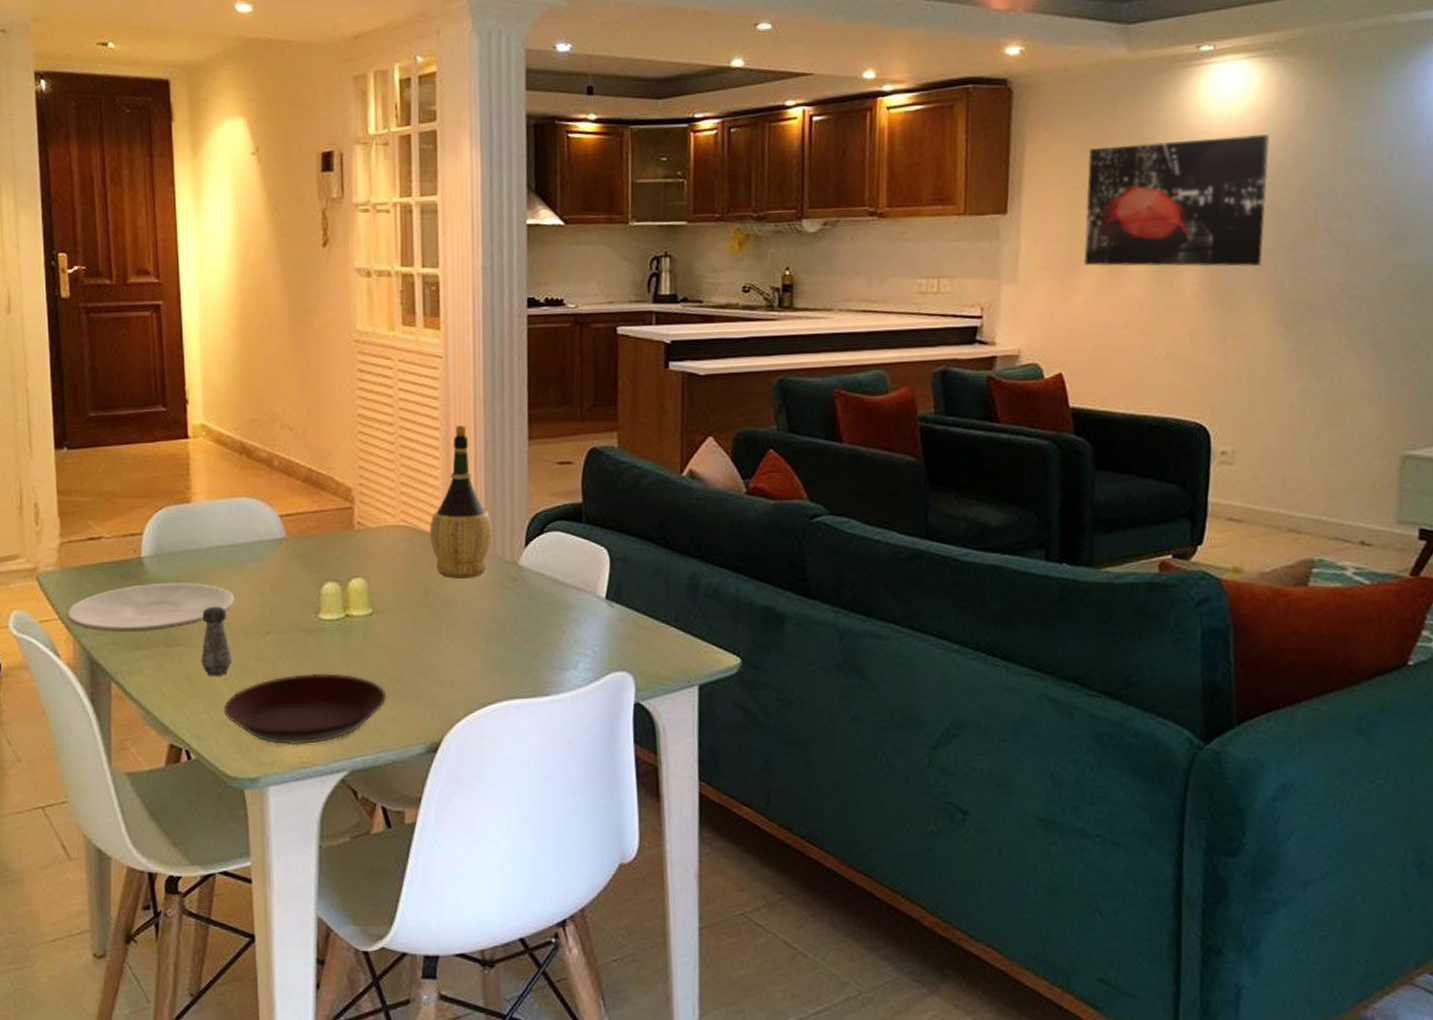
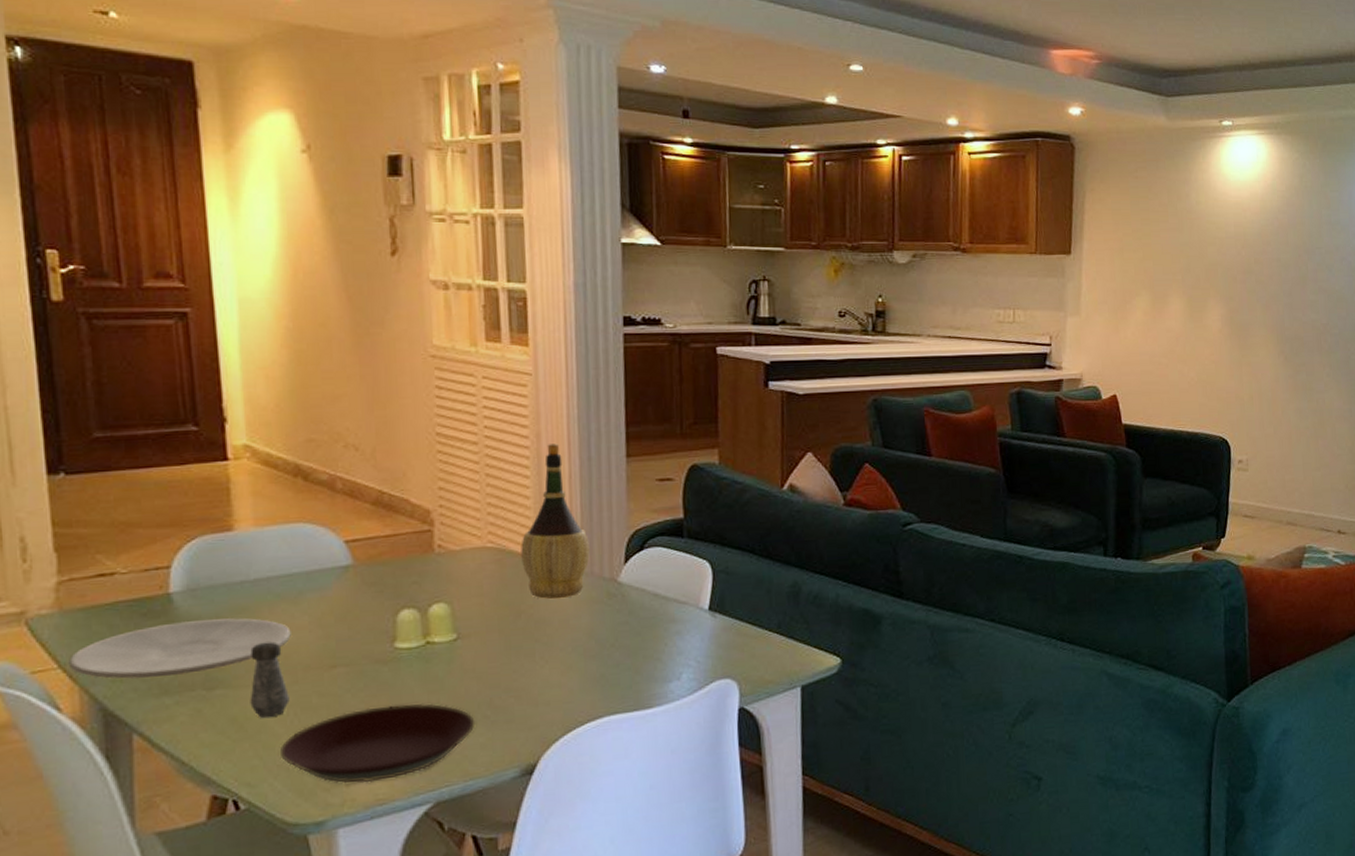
wall art: present [1084,134,1269,267] -> none [1133,198,1273,307]

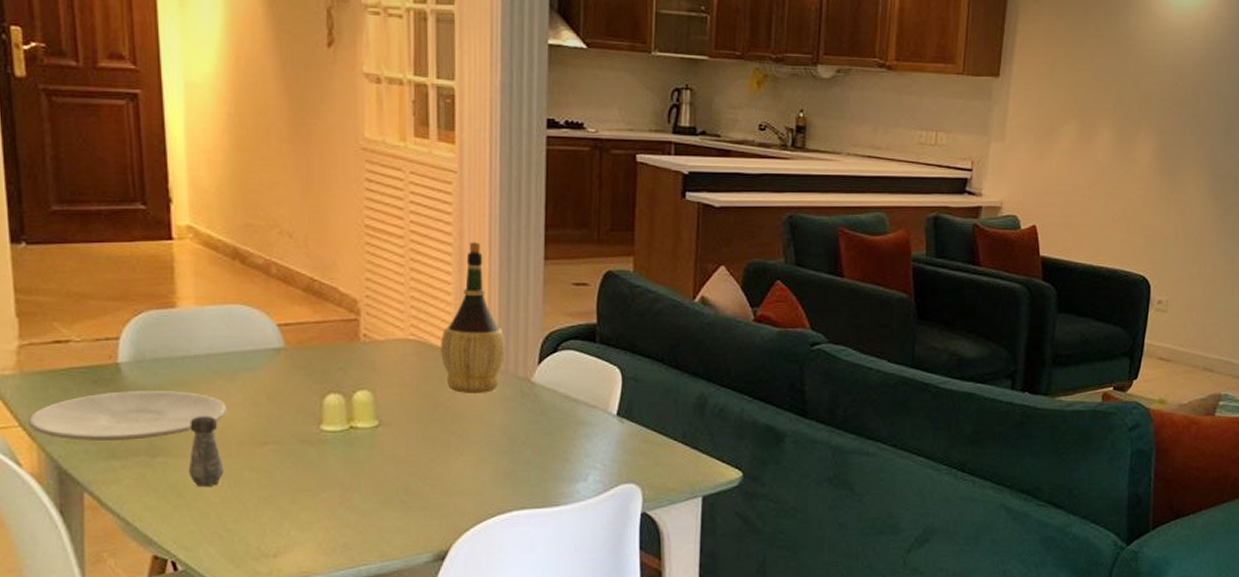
plate: present [279,703,476,784] -> none [213,484,393,556]

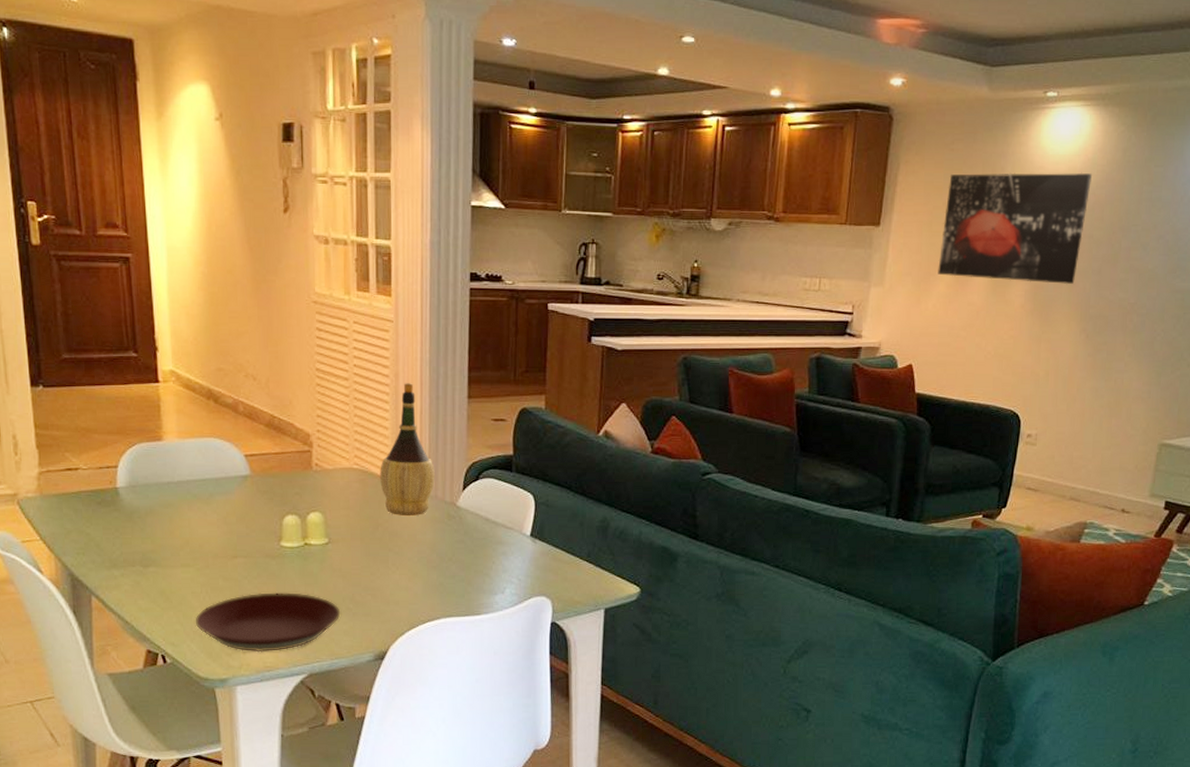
plate: present [28,390,227,442] -> none [47,510,204,554]
salt shaker: present [188,416,224,486] -> none [174,533,203,592]
plate: none [213,484,393,556] -> present [195,592,341,653]
wall art: none [1061,24,1217,142] -> present [938,172,1092,284]

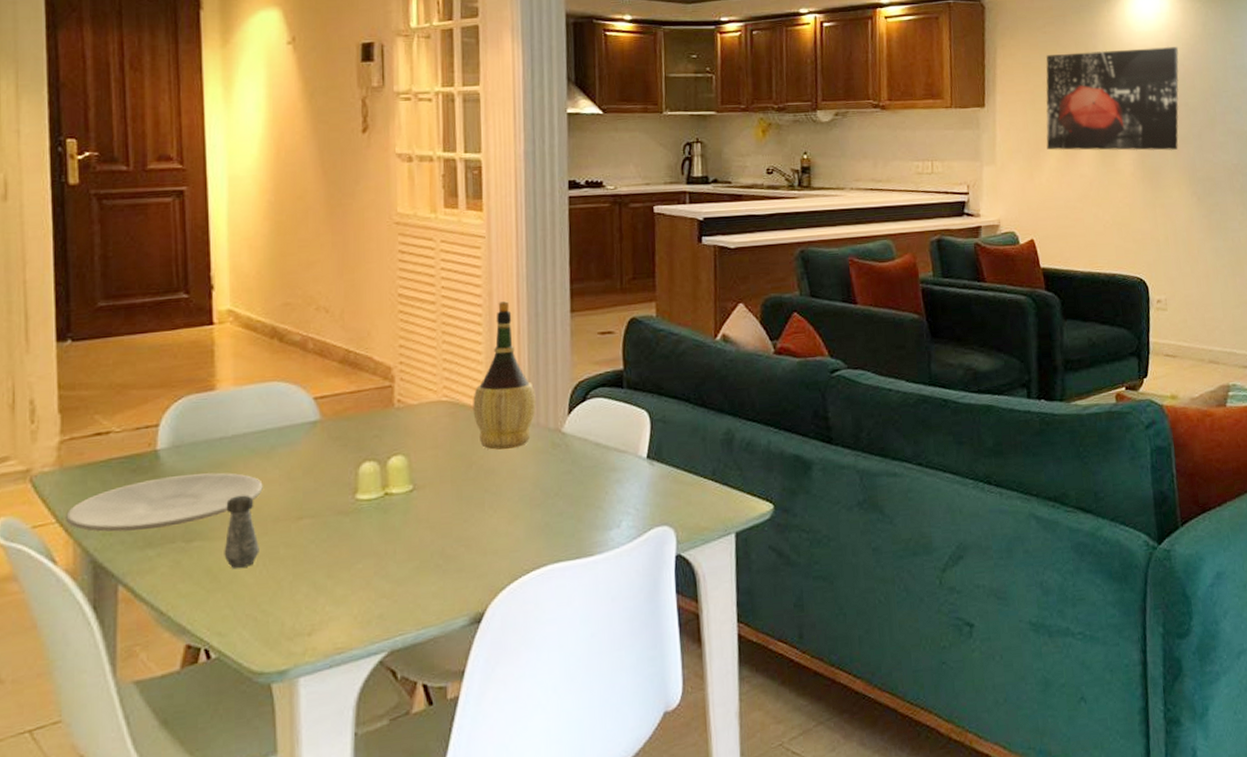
plate: none [47,510,204,554] -> present [66,472,263,533]
salt shaker: none [174,533,203,592] -> present [224,495,259,568]
plate: present [195,592,341,653] -> none [248,553,428,633]

